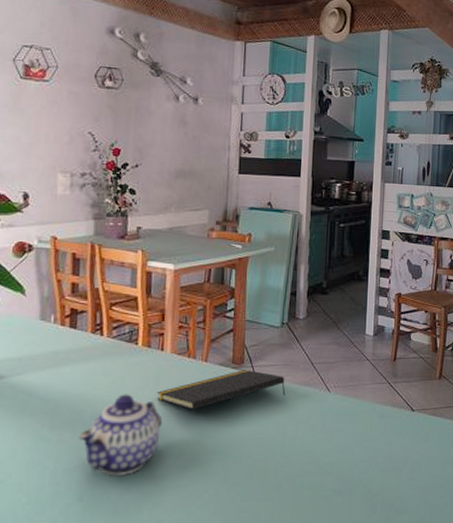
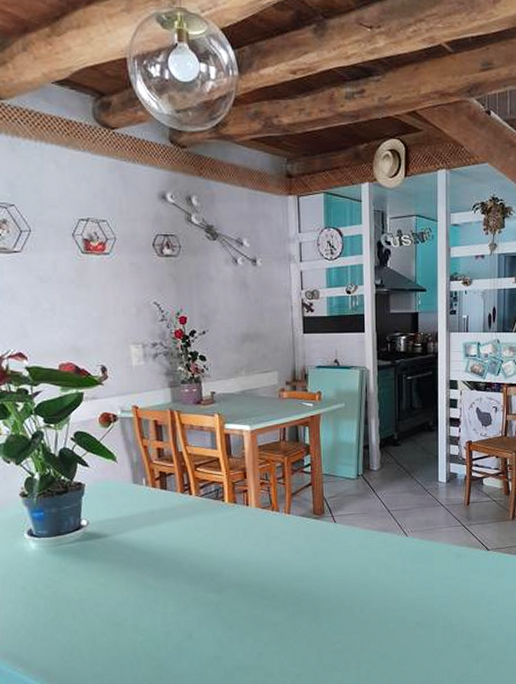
teapot: present [78,394,163,476] -> none [181,546,255,617]
notepad: present [156,370,286,410] -> none [246,519,366,558]

